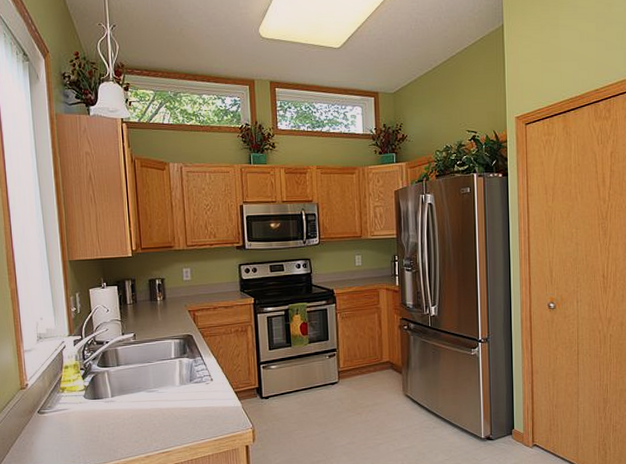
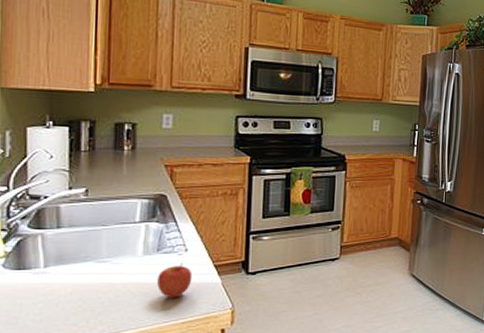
apple: none [192,391,219,420] -> present [157,263,193,299]

